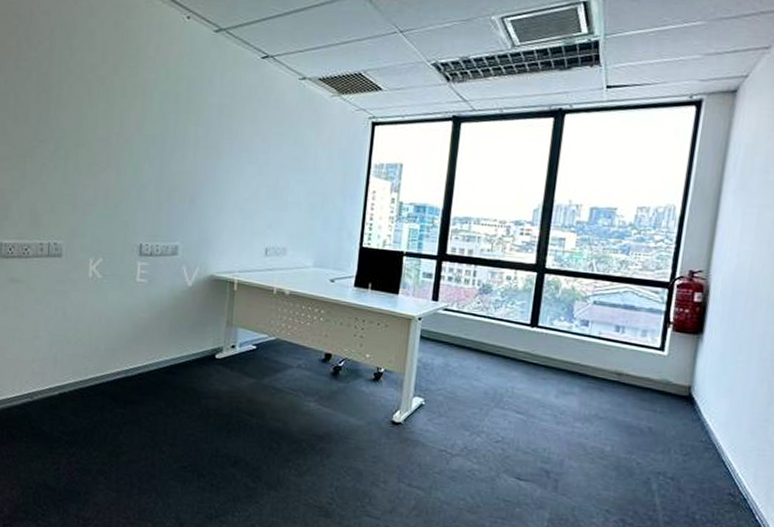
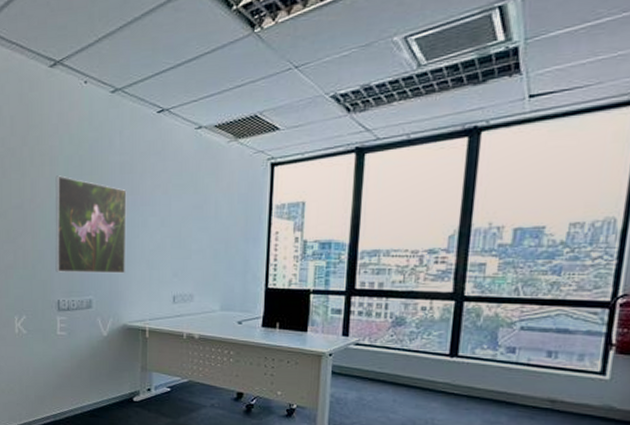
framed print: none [140,110,224,221] -> present [55,175,127,274]

